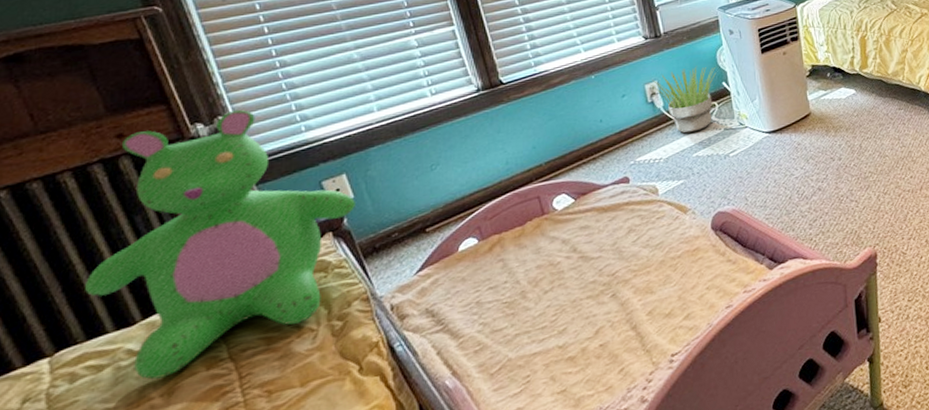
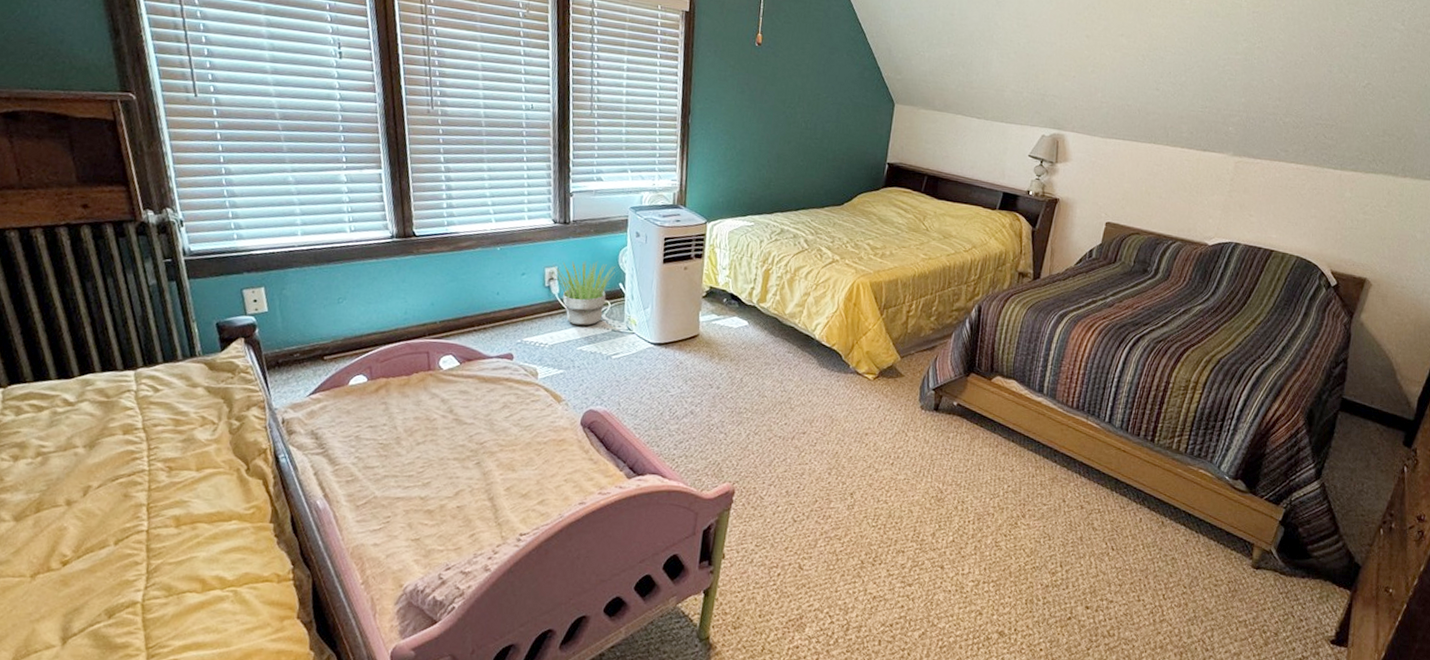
teddy bear: present [85,110,355,380] -> none [38,205,268,431]

